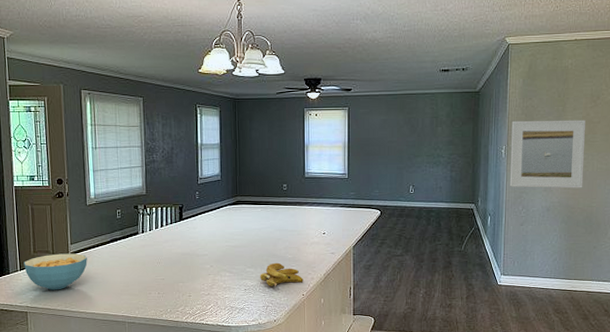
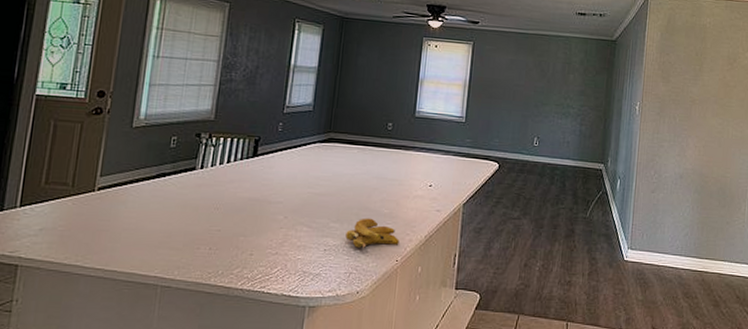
cereal bowl: present [24,253,88,290] -> none [26,187,120,237]
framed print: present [509,119,586,189] -> none [642,75,722,156]

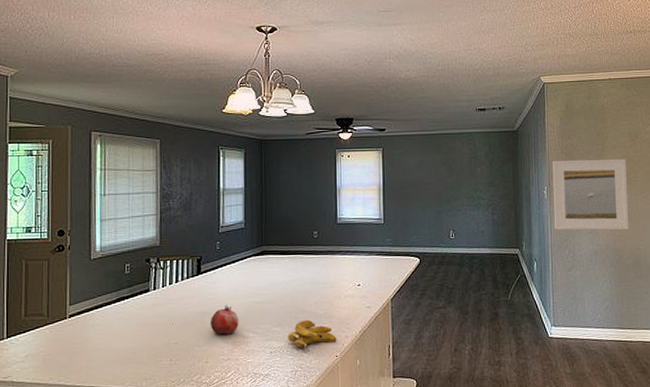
fruit: none [260,192,294,226] -> present [210,304,239,335]
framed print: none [642,75,722,156] -> present [552,158,629,230]

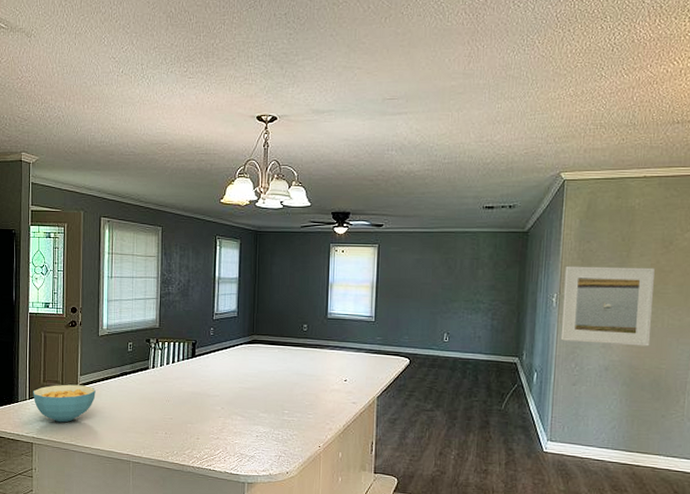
cereal bowl: none [12,316,88,361] -> present [33,384,96,423]
fruit: present [210,304,239,335] -> none [202,387,229,416]
banana: present [288,319,337,348] -> none [273,409,321,435]

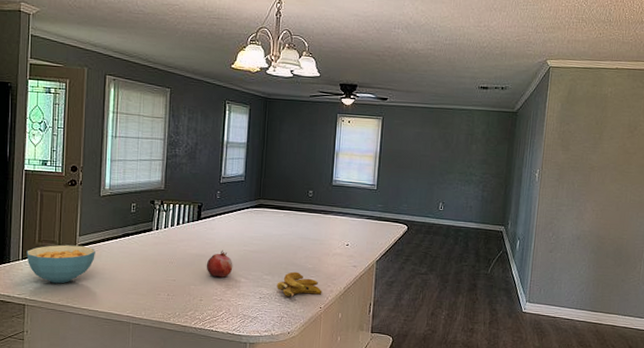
fruit: none [202,387,229,416] -> present [206,250,233,278]
banana: none [273,409,321,435] -> present [277,271,322,297]
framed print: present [560,265,655,347] -> none [541,144,622,219]

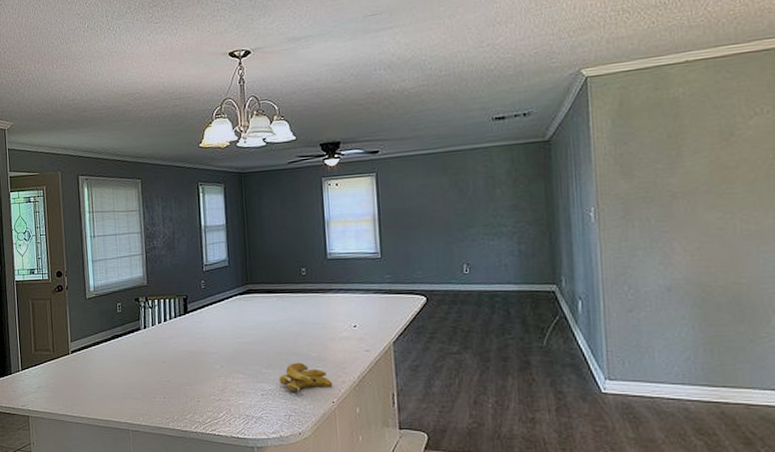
cereal bowl: present [26,244,95,284] -> none [25,352,88,393]
fruit: present [206,250,233,278] -> none [199,344,228,375]

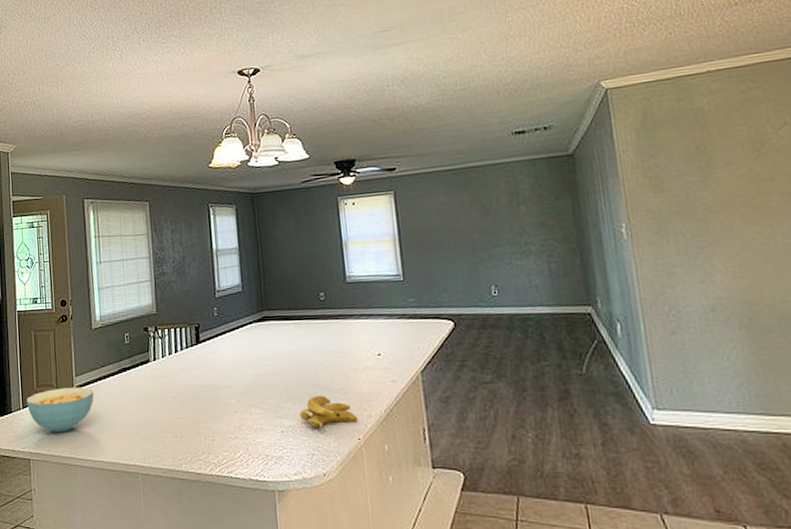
cereal bowl: none [25,352,88,393] -> present [26,387,94,433]

